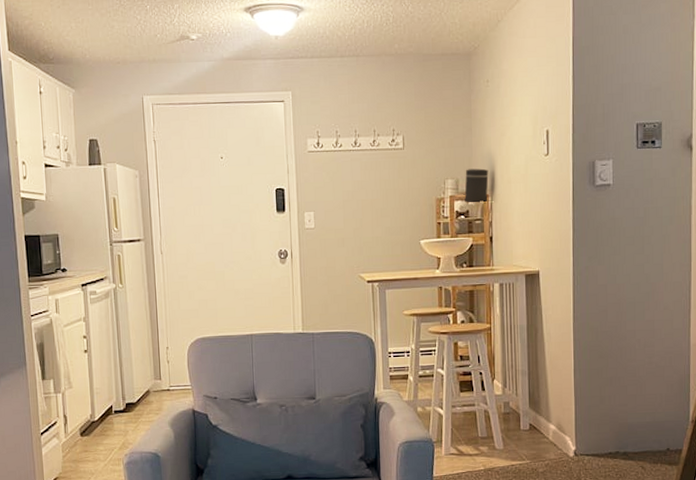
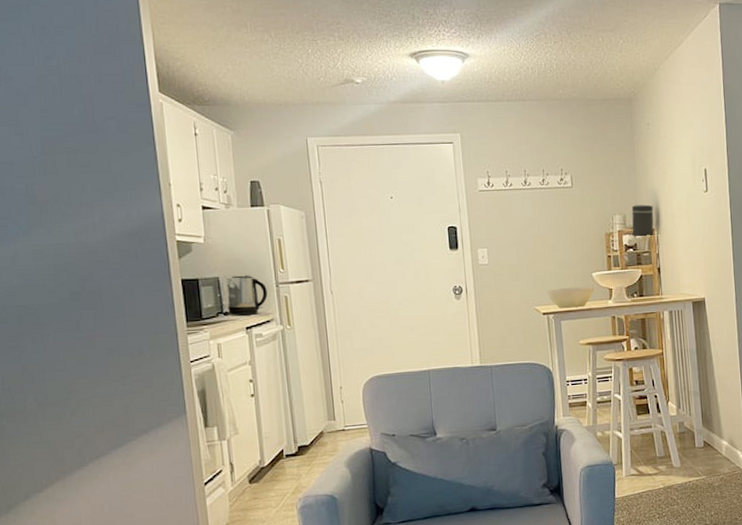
kettle: none [65,232,102,273] -> present [226,274,268,316]
bowl: none [373,254,422,277] -> present [547,286,594,309]

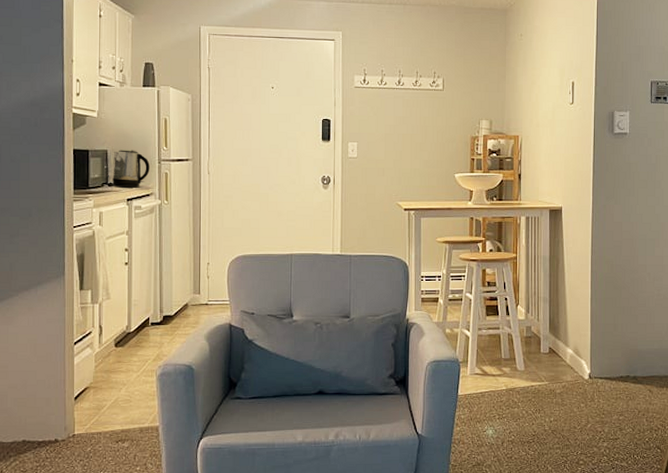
bowl: present [547,286,594,309] -> none [410,186,456,206]
cylinder: present [631,204,654,236] -> none [497,112,519,142]

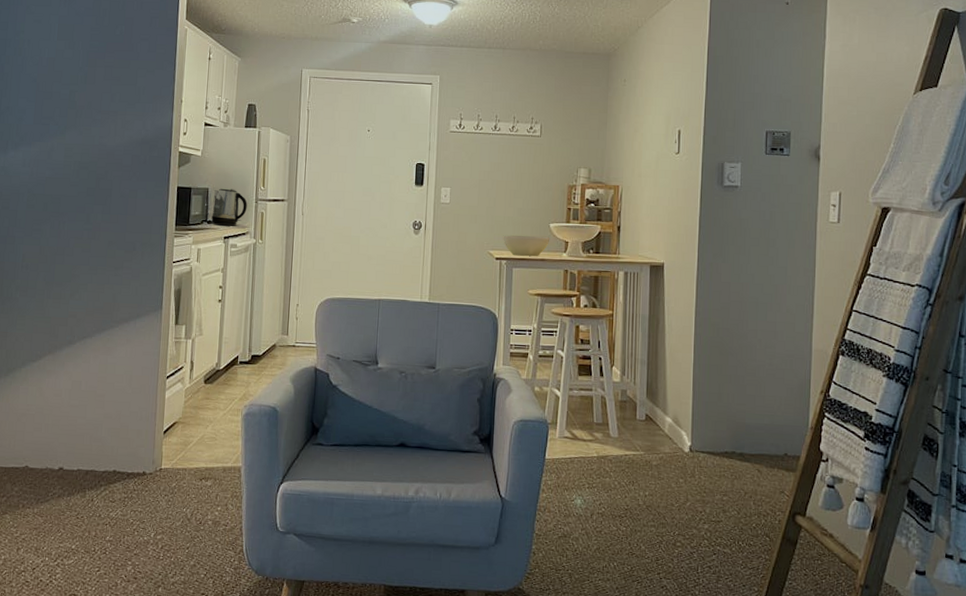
bowl: none [410,186,456,206] -> present [503,235,550,257]

